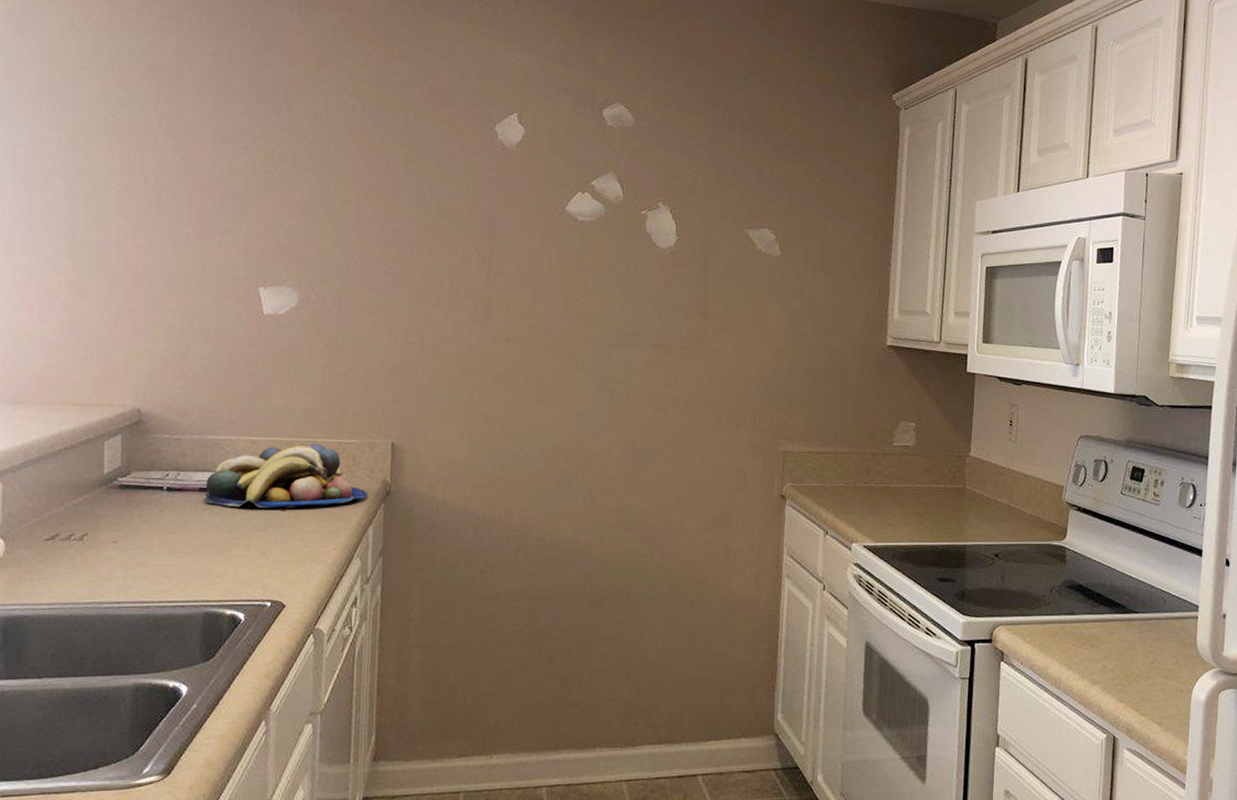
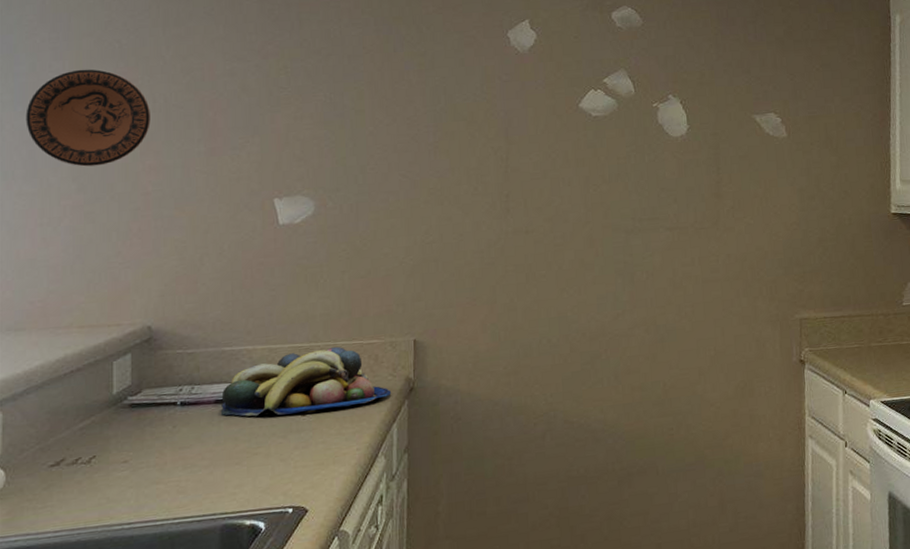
decorative plate: none [24,142,142,243] -> present [26,69,150,167]

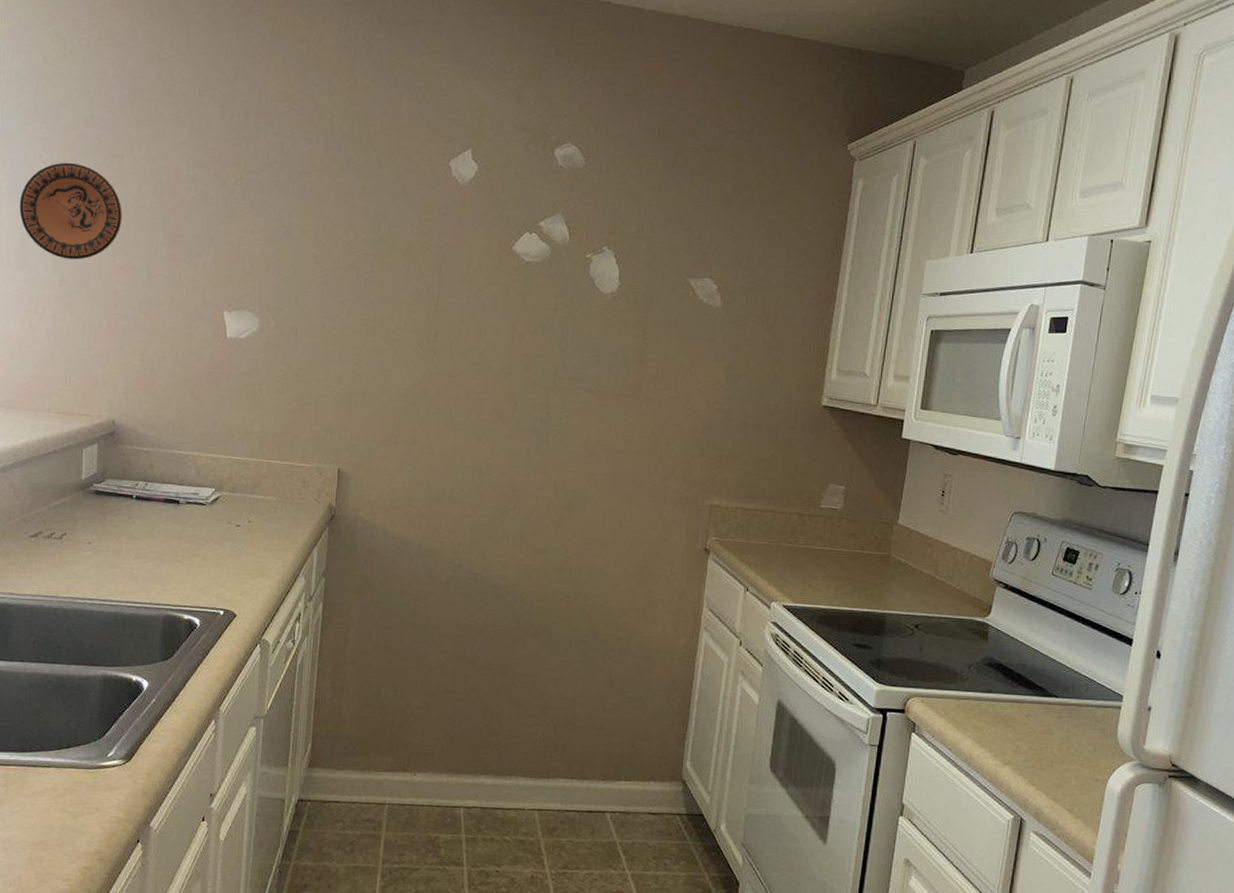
fruit bowl: present [220,346,392,417] -> none [168,464,315,524]

